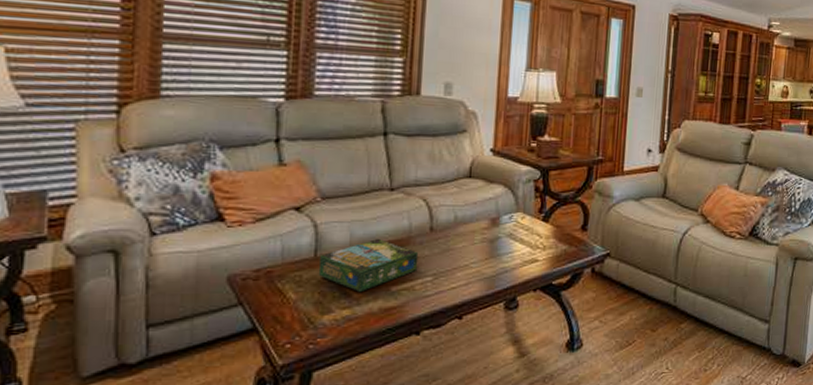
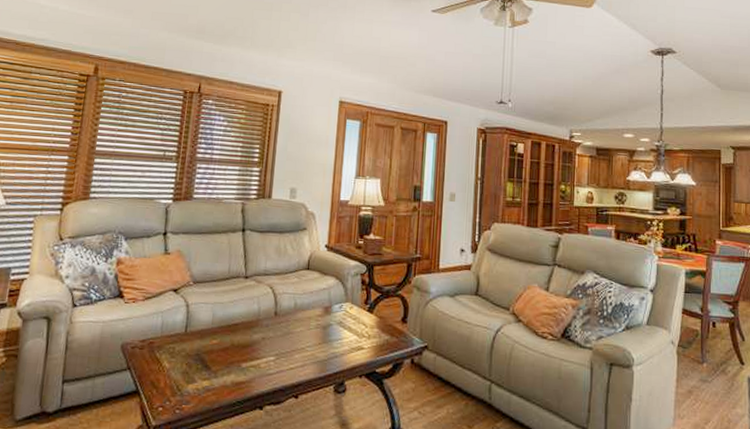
board game: present [318,238,419,293] -> none [187,319,265,367]

